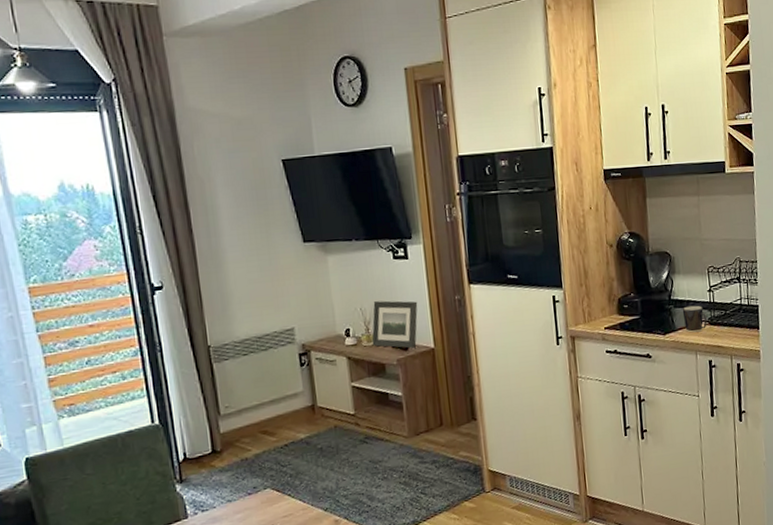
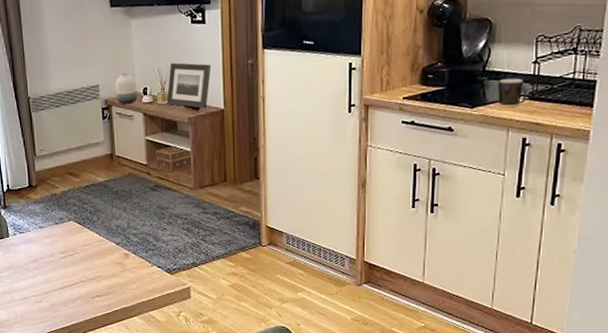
vase: none [313,313,340,348] -> present [115,73,138,104]
decorative box: none [364,390,405,421] -> present [156,145,192,172]

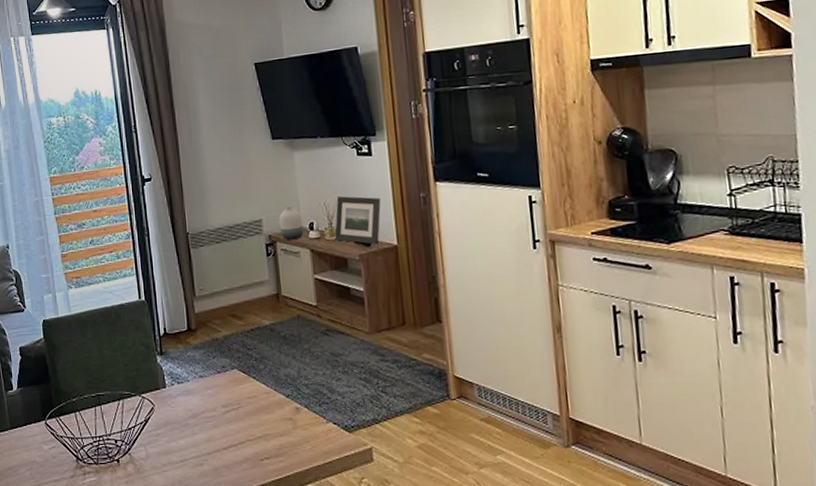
decorative box: present [156,145,192,172] -> none [326,285,367,314]
mug: present [497,78,528,108] -> none [692,211,728,244]

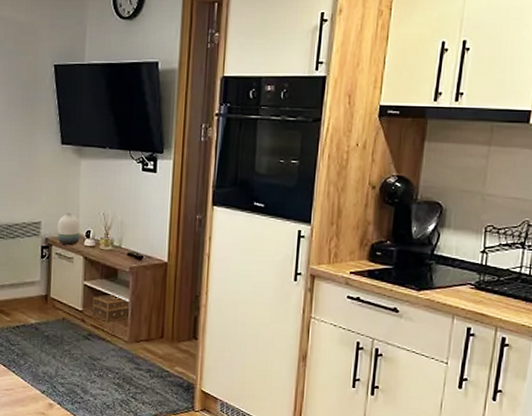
decorative box: none [326,285,367,314] -> present [92,294,130,322]
picture frame: present [334,196,381,245] -> none [109,209,159,259]

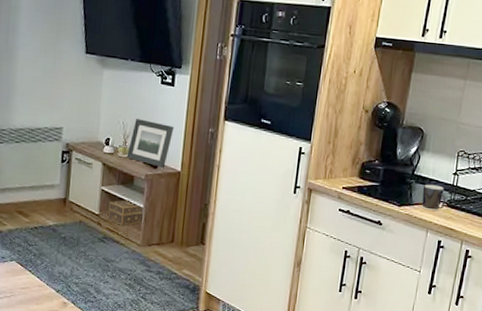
vase: present [57,213,81,245] -> none [78,120,101,151]
picture frame: none [109,209,159,259] -> present [126,119,175,168]
mug: none [445,264,475,295] -> present [421,184,447,212]

